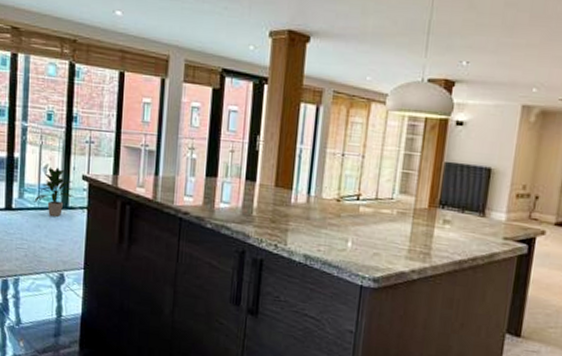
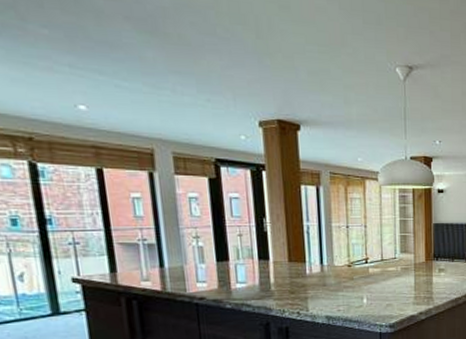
indoor plant: present [34,166,75,218] -> none [13,274,67,326]

